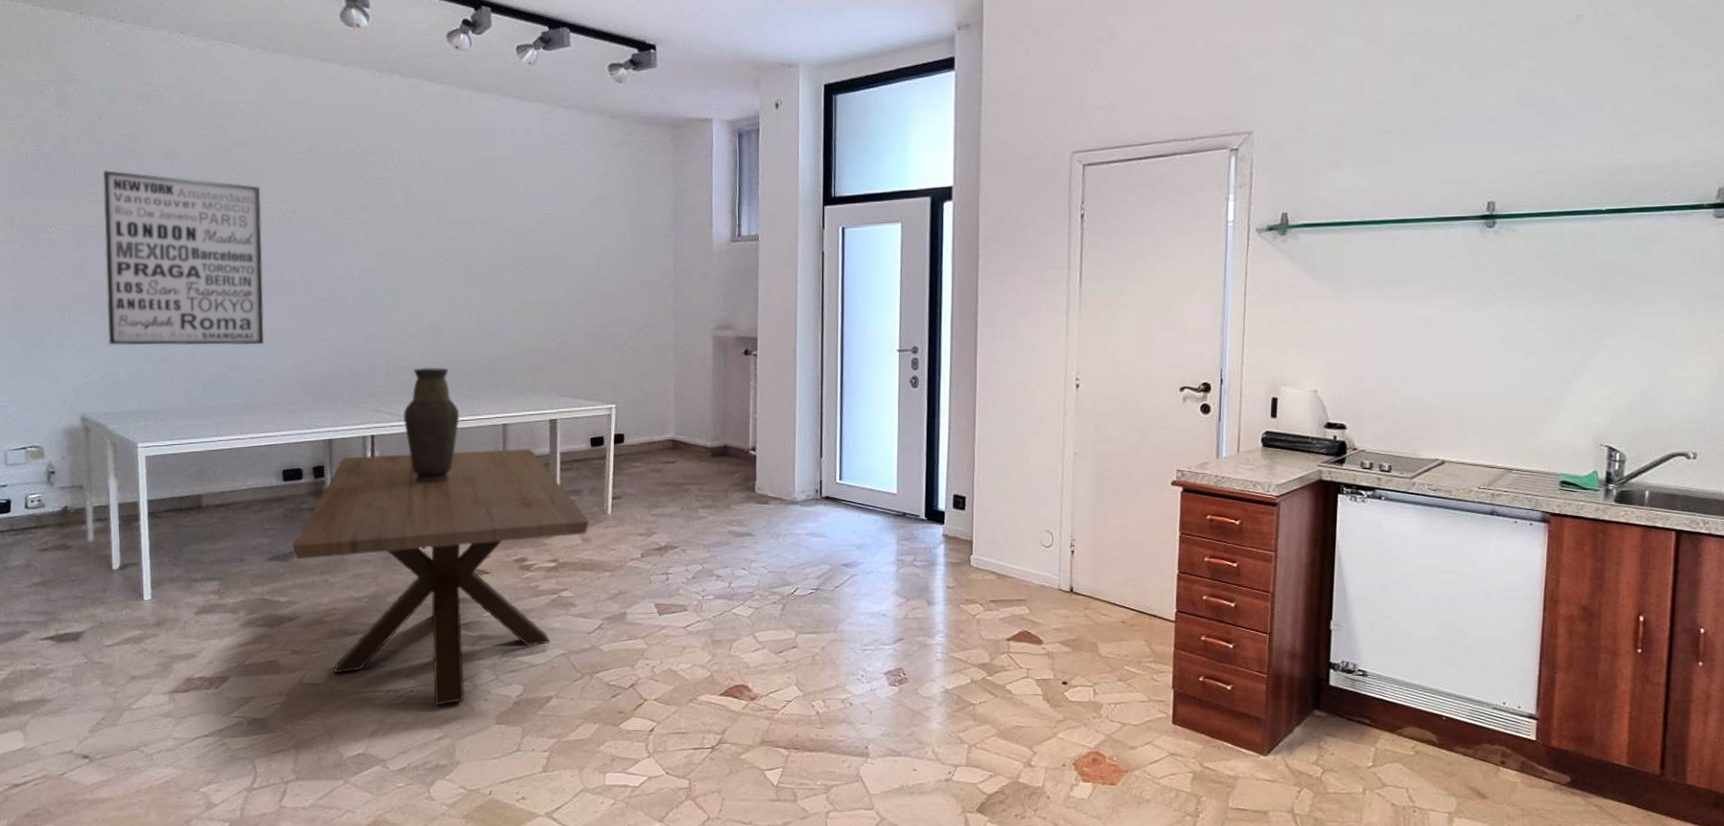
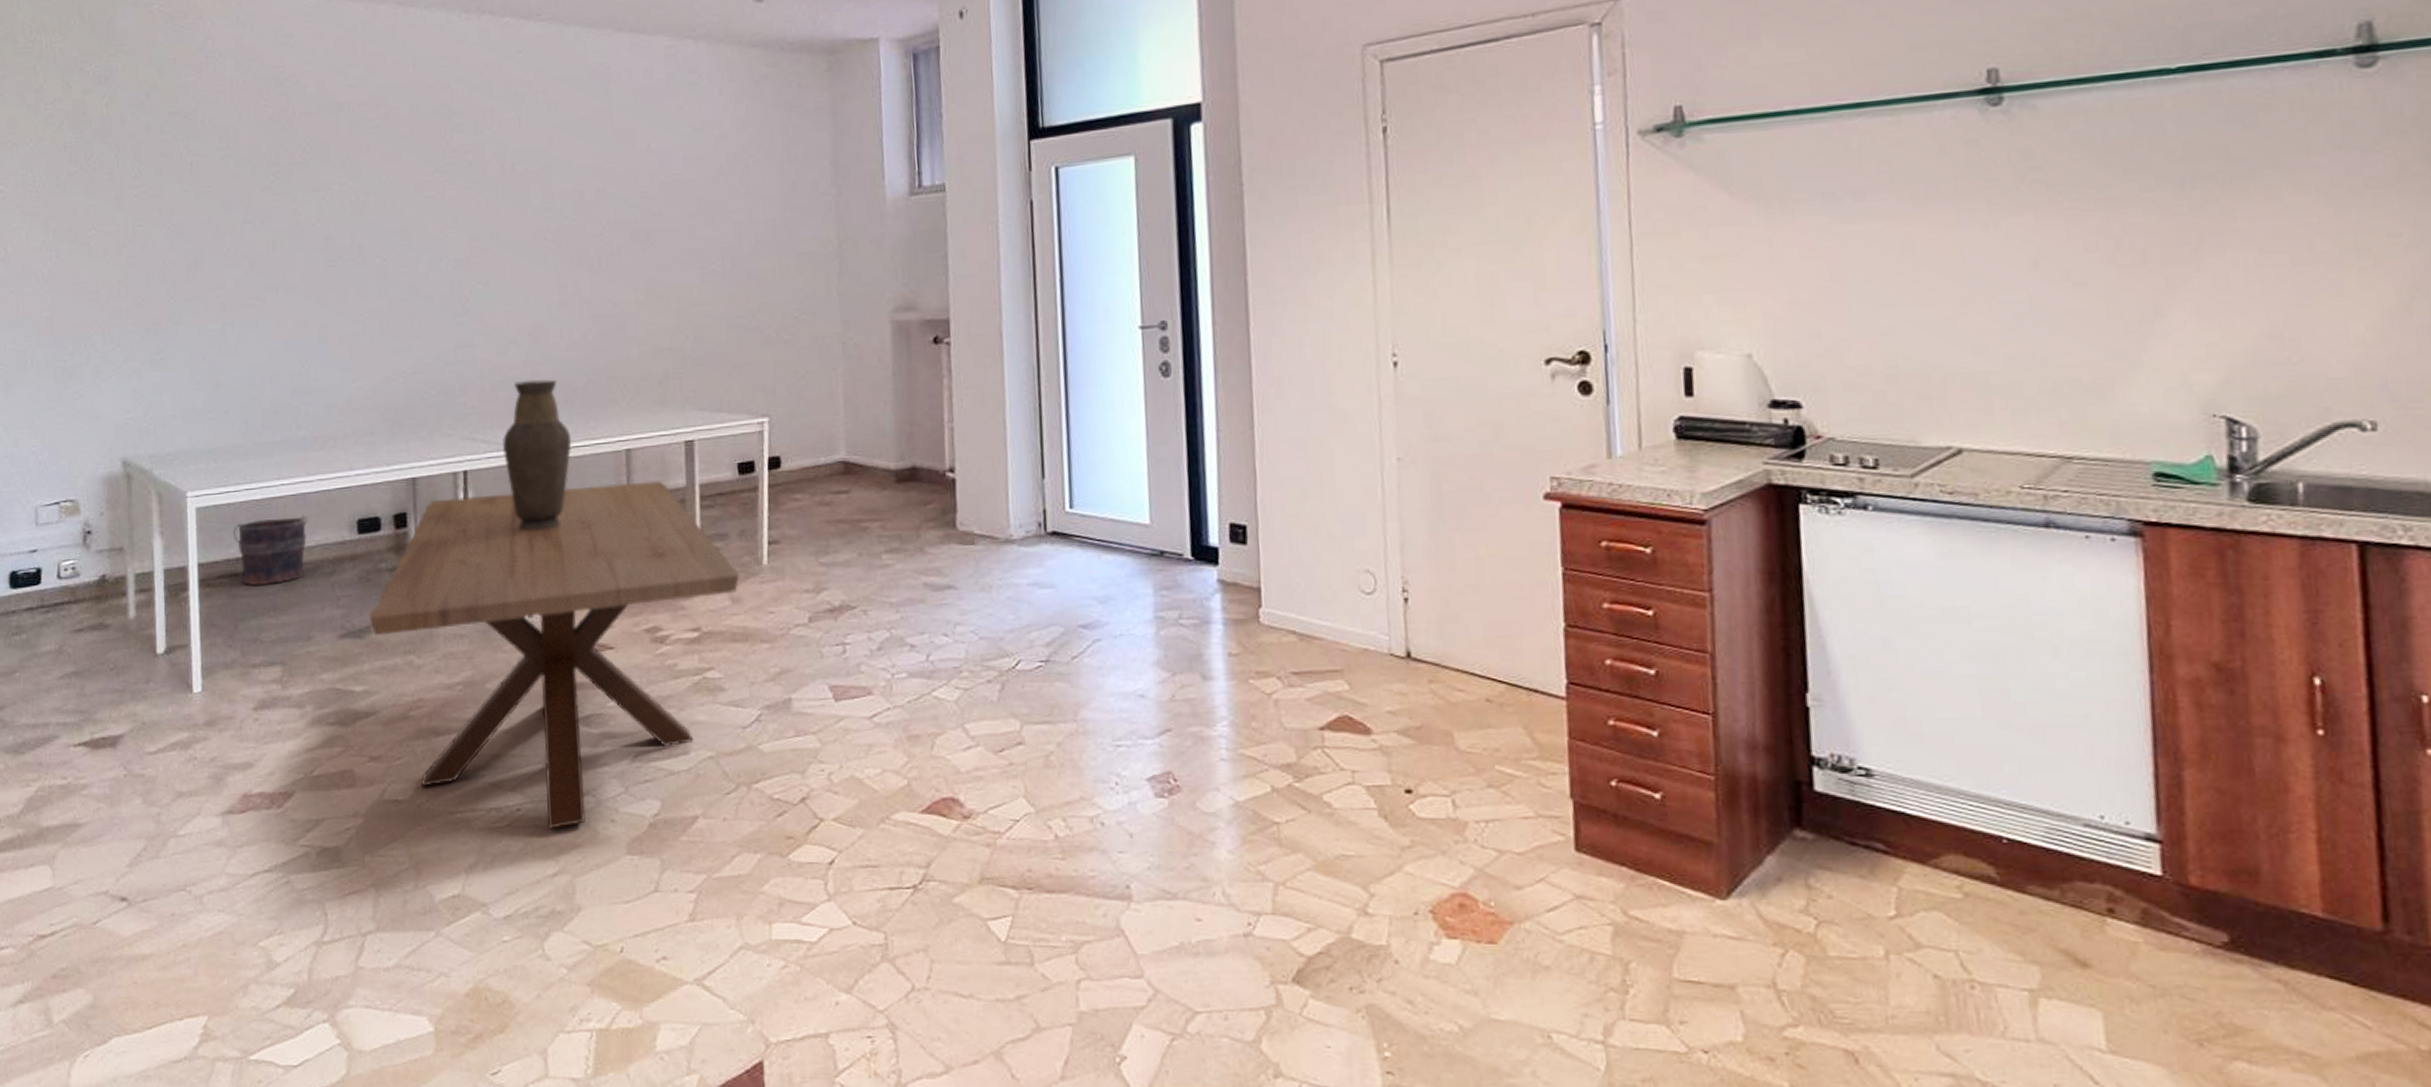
wall art: present [103,169,264,346] -> none [149,156,334,370]
bucket: none [178,465,242,519] -> present [233,515,308,587]

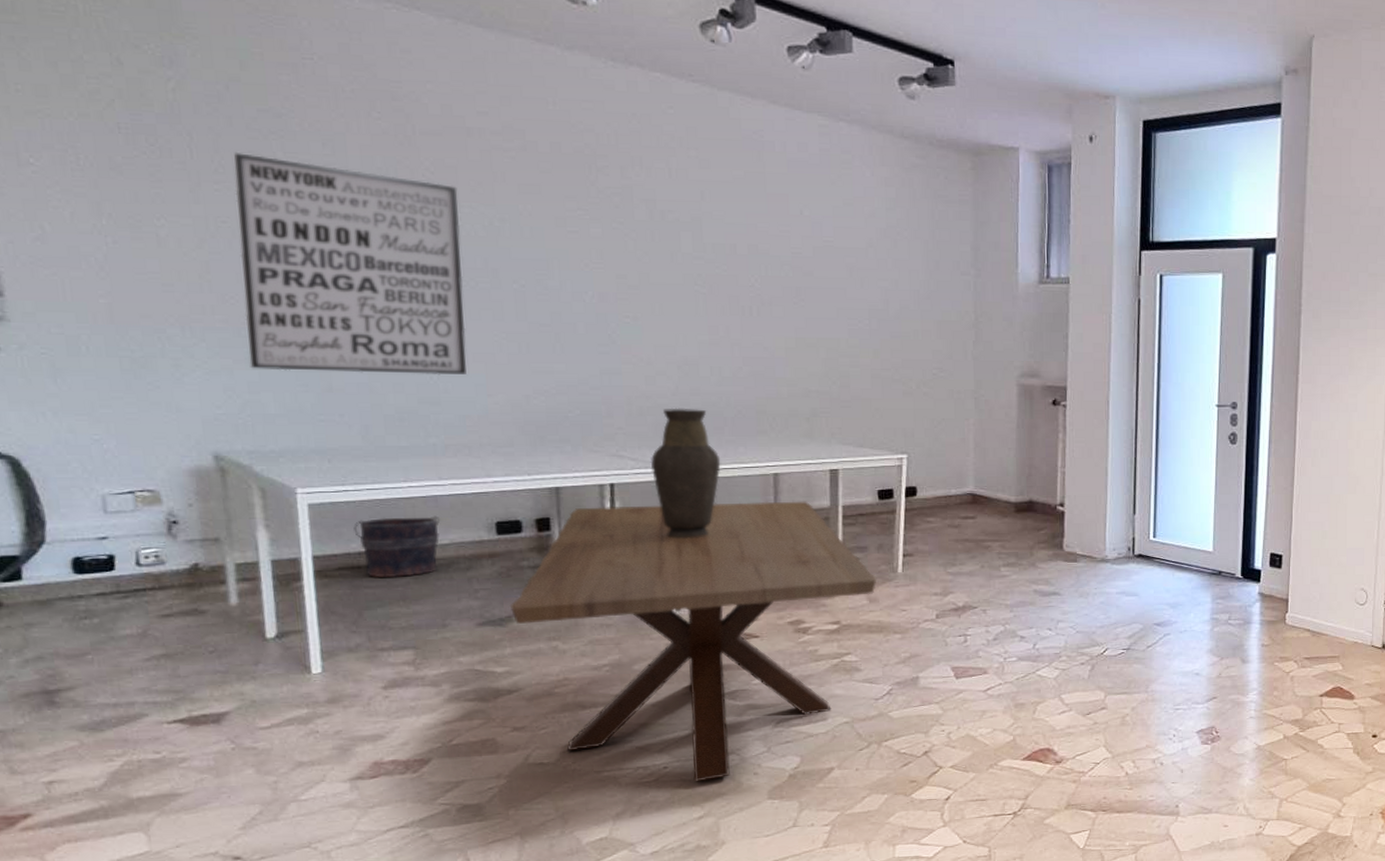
wall art: none [149,156,334,370] -> present [233,151,467,375]

